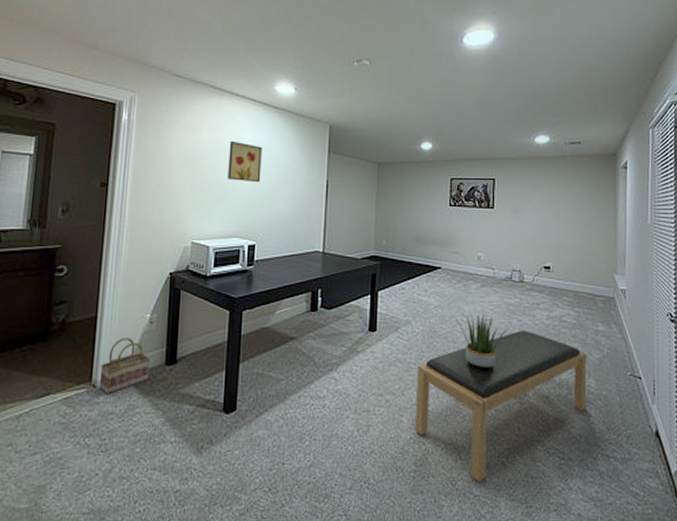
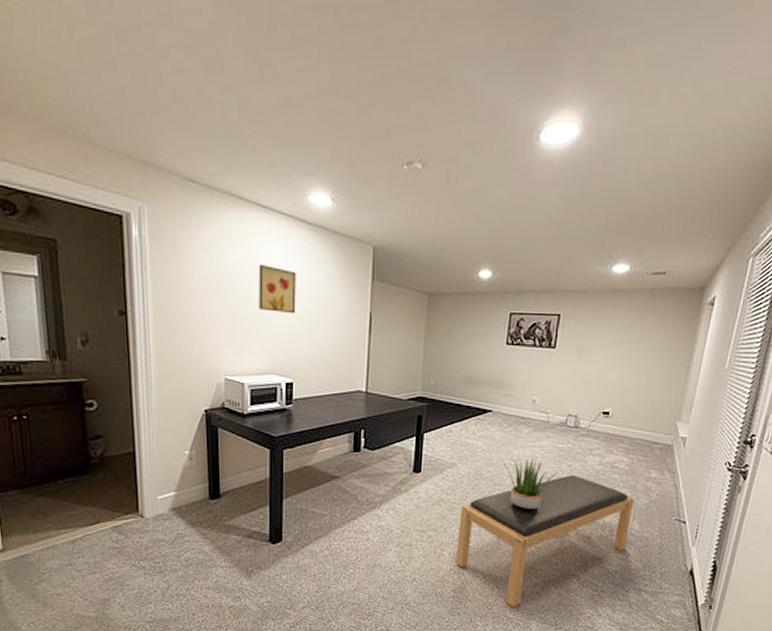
basket: present [99,338,151,395] -> none [145,473,195,525]

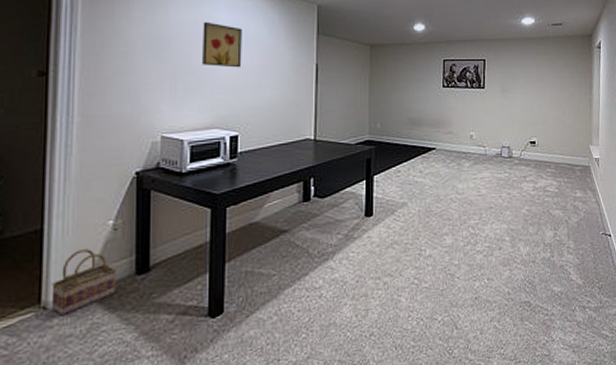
basket: none [145,473,195,525] -> present [51,249,117,316]
bench: present [455,475,635,607] -> none [413,202,567,347]
potted plant: present [502,457,560,510] -> none [449,189,501,242]

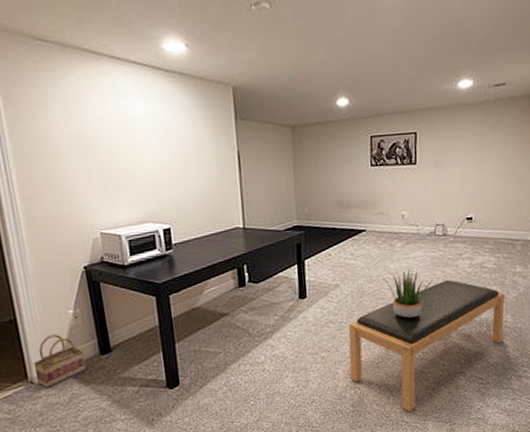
wall art: present [202,21,242,68] -> none [120,115,164,162]
bench: none [413,202,567,347] -> present [348,280,505,412]
potted plant: none [449,189,501,242] -> present [381,268,435,319]

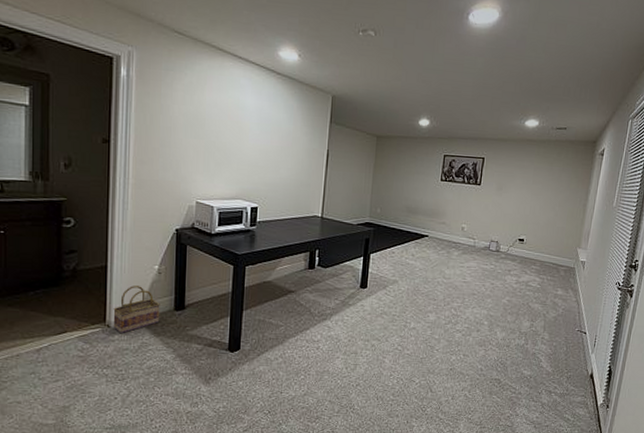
bench: present [348,280,505,412] -> none [395,292,545,409]
potted plant: present [381,268,435,319] -> none [436,276,484,322]

